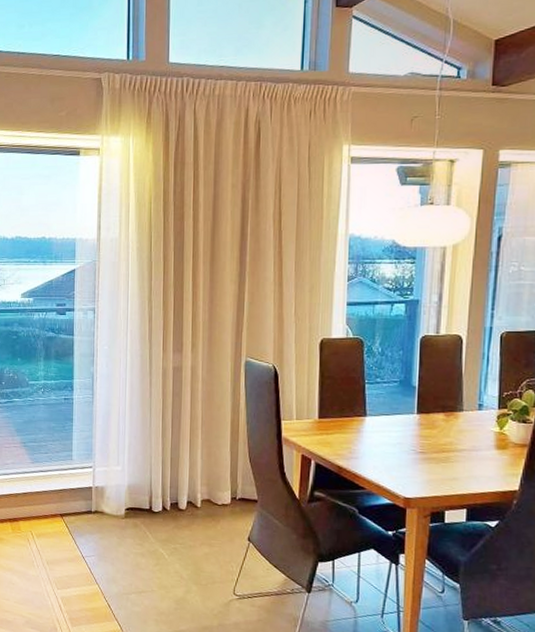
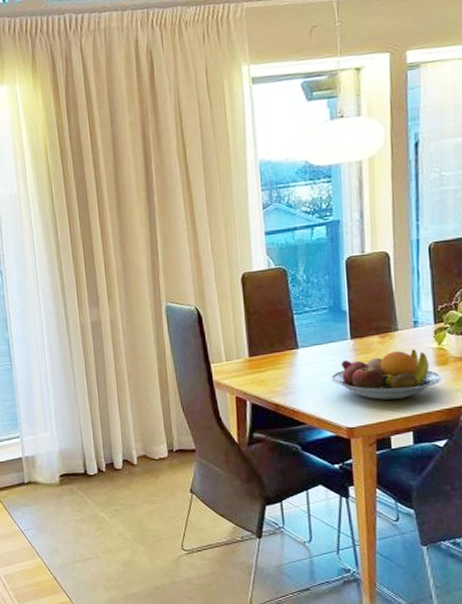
fruit bowl: none [393,430,500,477] -> present [330,349,442,400]

